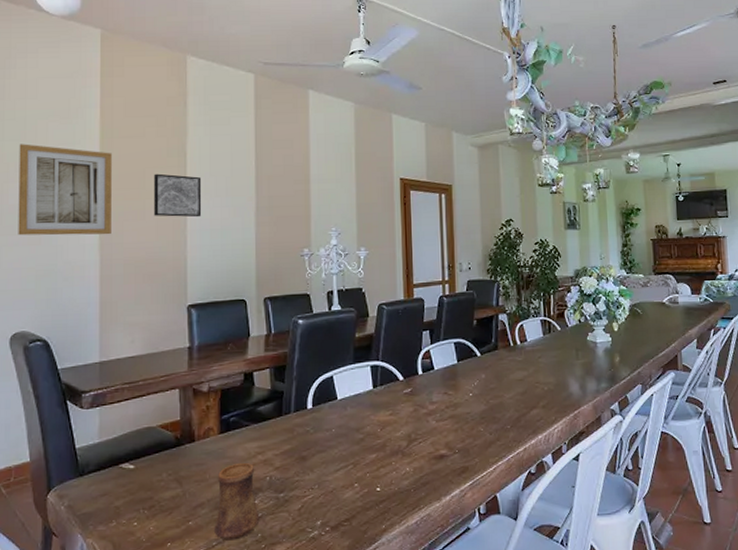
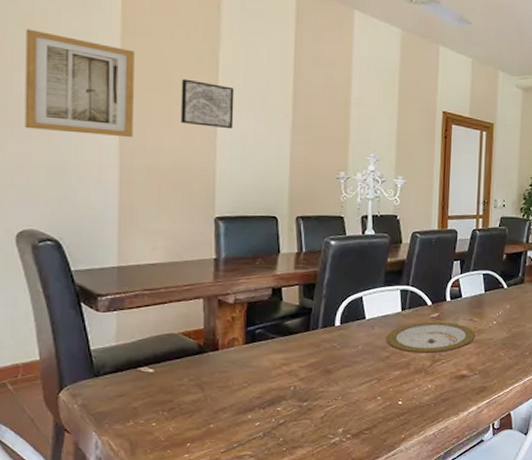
cup: present [214,462,260,541] -> none [236,372,282,443]
plate: none [359,397,451,434] -> present [386,321,475,354]

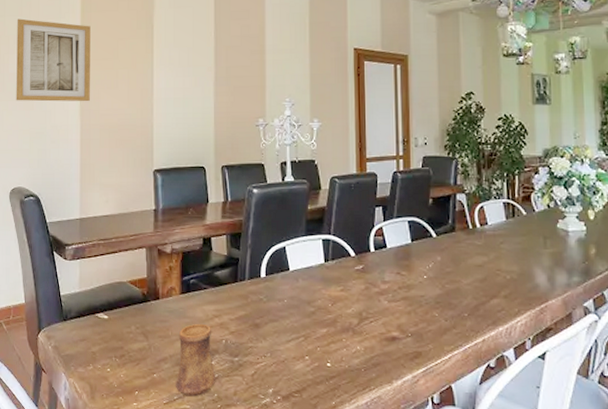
wall art: present [180,78,235,129] -> none [125,45,166,87]
cup: none [236,372,282,443] -> present [176,323,216,397]
plate: present [386,321,475,354] -> none [311,274,404,311]

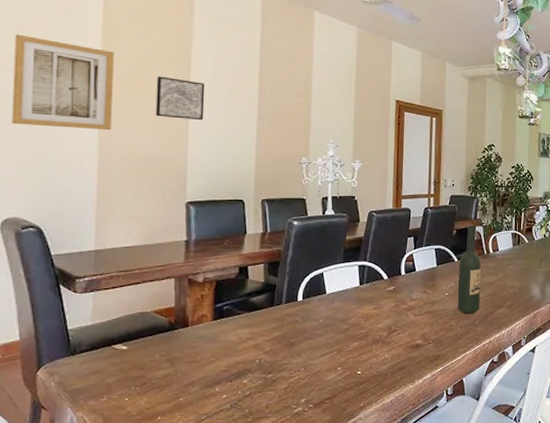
wall art: none [125,45,166,87] -> present [155,76,205,121]
cup: present [176,323,216,397] -> none [204,346,248,415]
wine bottle: none [438,192,468,304] -> present [457,225,482,314]

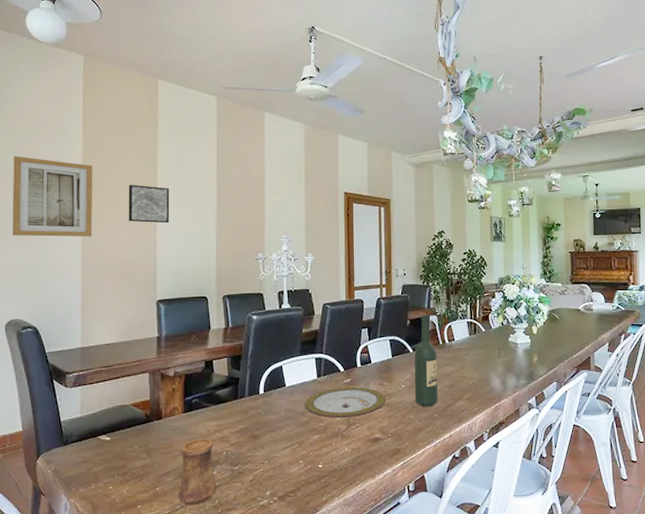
cup: none [204,346,248,415] -> present [178,438,217,505]
plate: none [345,294,428,325] -> present [305,387,386,418]

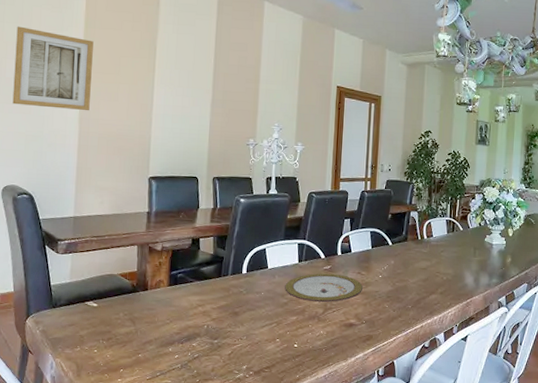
wall art: present [128,184,170,224] -> none [125,62,168,104]
cup: present [178,438,217,505] -> none [159,311,197,373]
wine bottle: present [414,314,438,407] -> none [390,210,415,298]

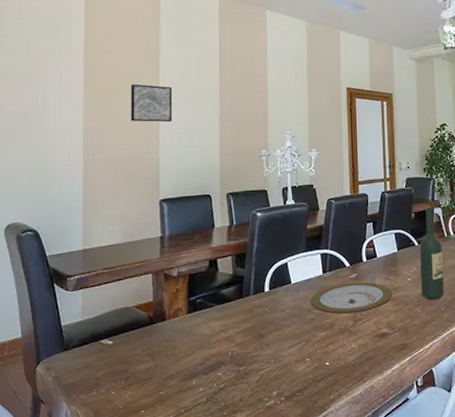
wall art: present [12,26,94,111] -> none [12,58,94,139]
wall art: none [125,62,168,104] -> present [130,84,173,123]
wine bottle: none [390,210,415,298] -> present [419,207,445,300]

